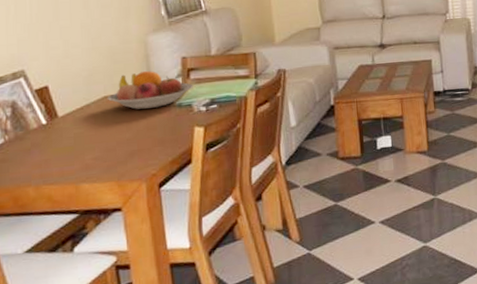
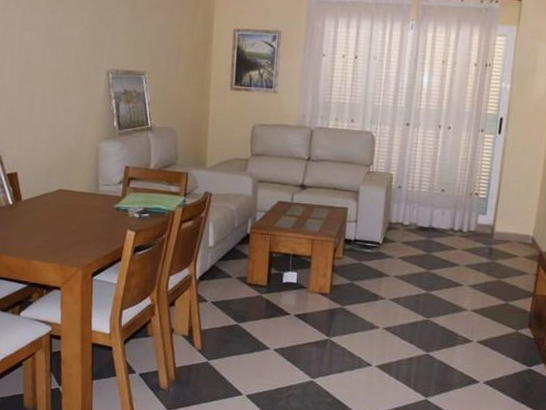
fruit bowl: present [107,71,193,110] -> none [61,173,131,207]

